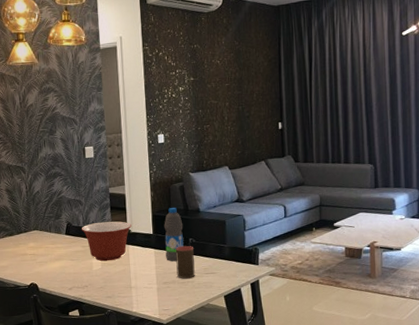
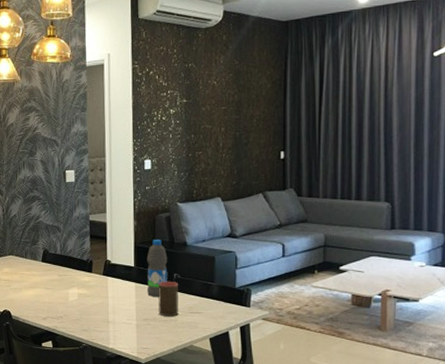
mixing bowl: present [81,221,132,262] -> none [58,250,112,293]

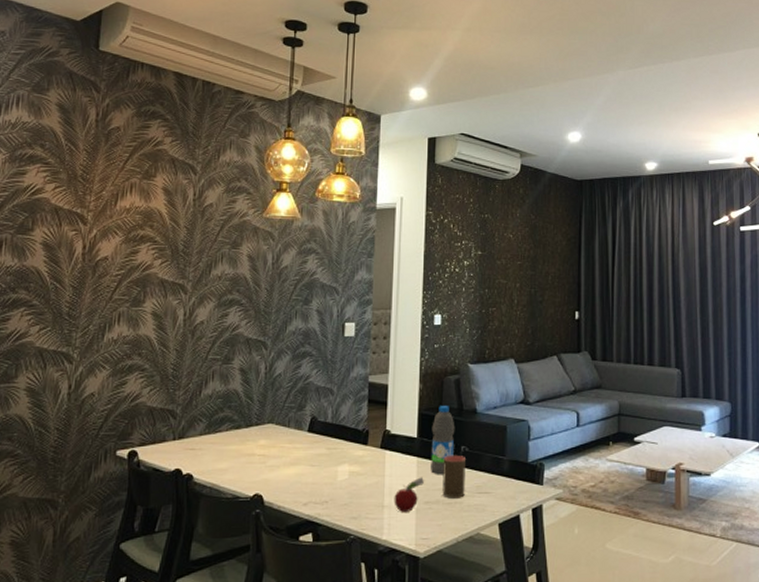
fruit: none [117,299,142,327] -> present [394,477,424,512]

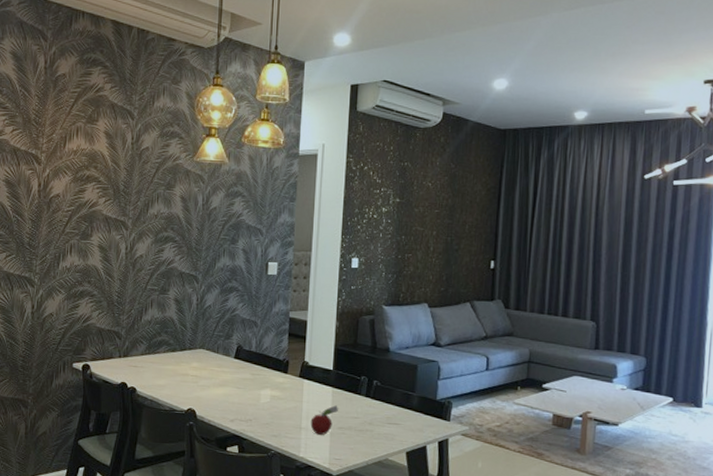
water bottle: present [431,406,455,474] -> none [345,343,369,404]
cup: present [442,455,466,499] -> none [355,387,377,427]

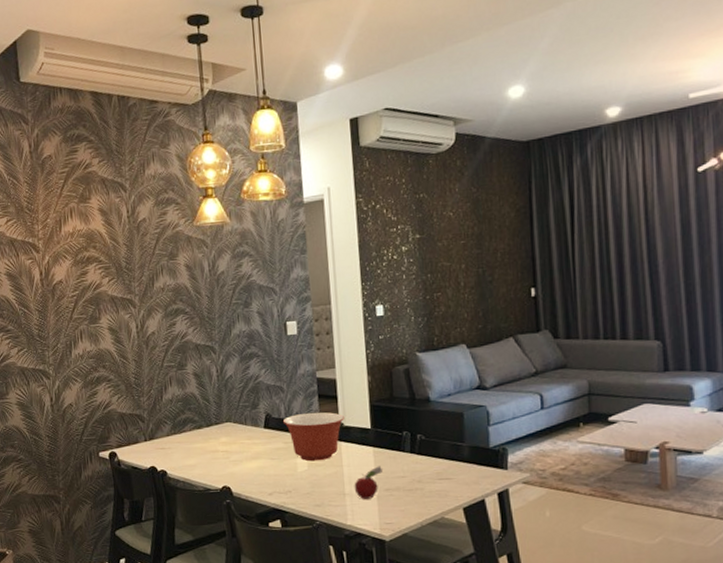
mixing bowl: none [252,348,310,395] -> present [282,412,344,462]

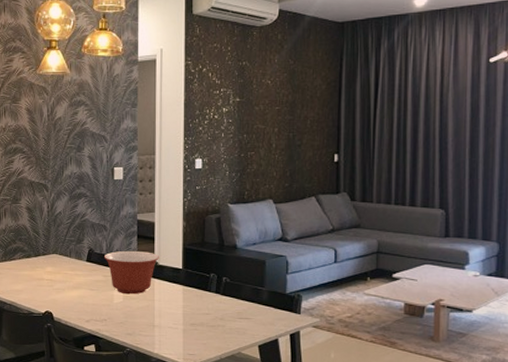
fruit: present [354,466,382,499] -> none [163,303,189,332]

